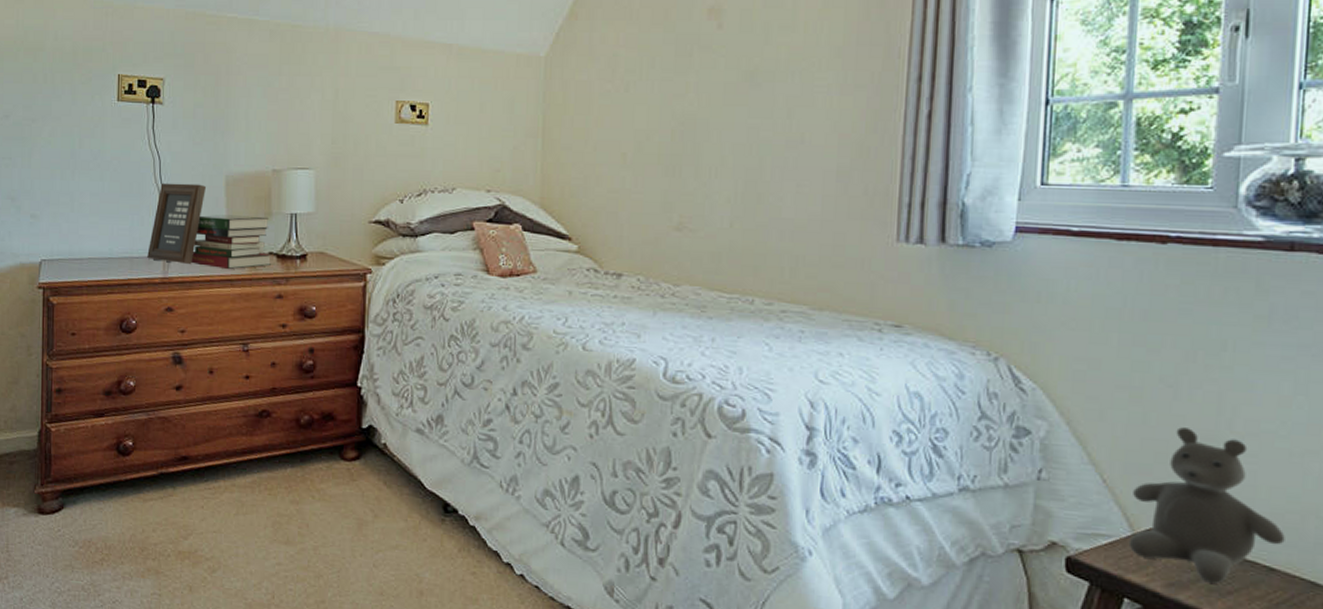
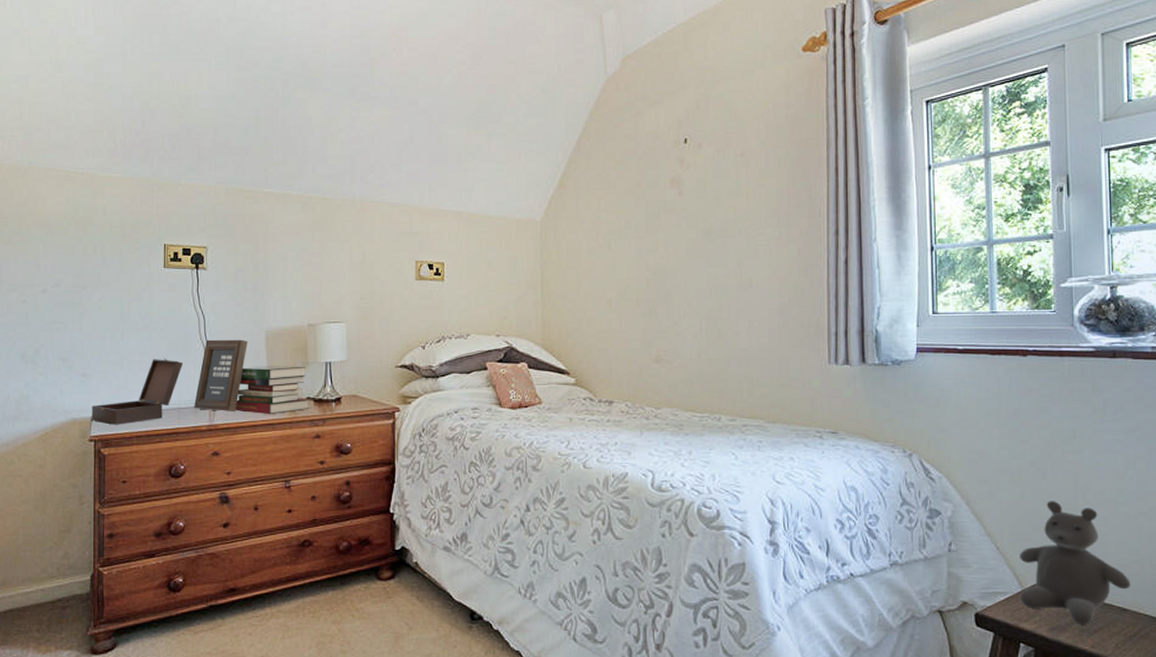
jewelry box: none [40,201,137,273] -> present [91,358,184,425]

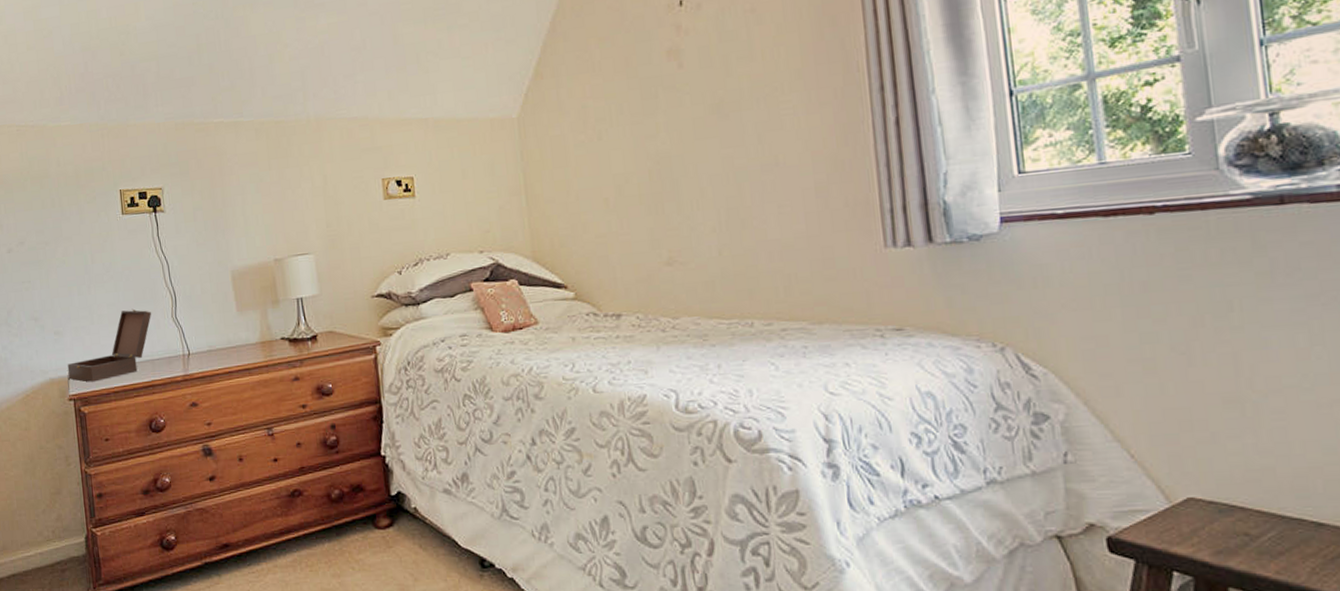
picture frame: present [194,339,249,411] -> none [167,282,215,360]
books: present [235,365,309,415] -> none [208,304,284,360]
stuffed bear: present [1019,501,1131,625] -> none [1163,392,1329,546]

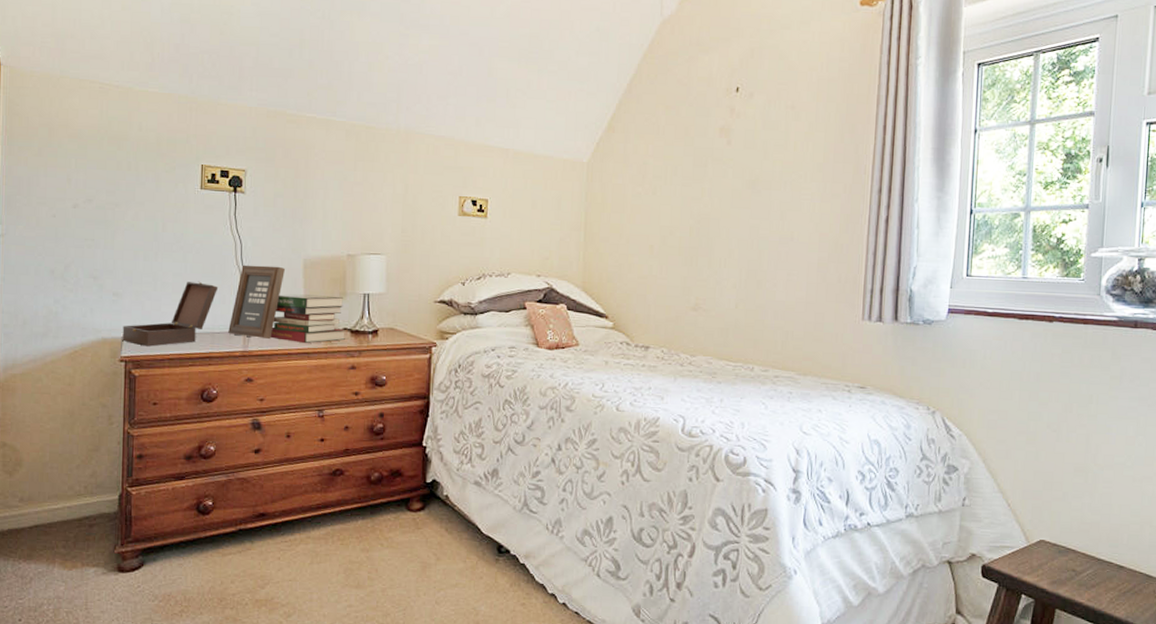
picture frame: none [167,282,215,360] -> present [228,264,286,339]
books: none [208,304,284,360] -> present [270,293,345,344]

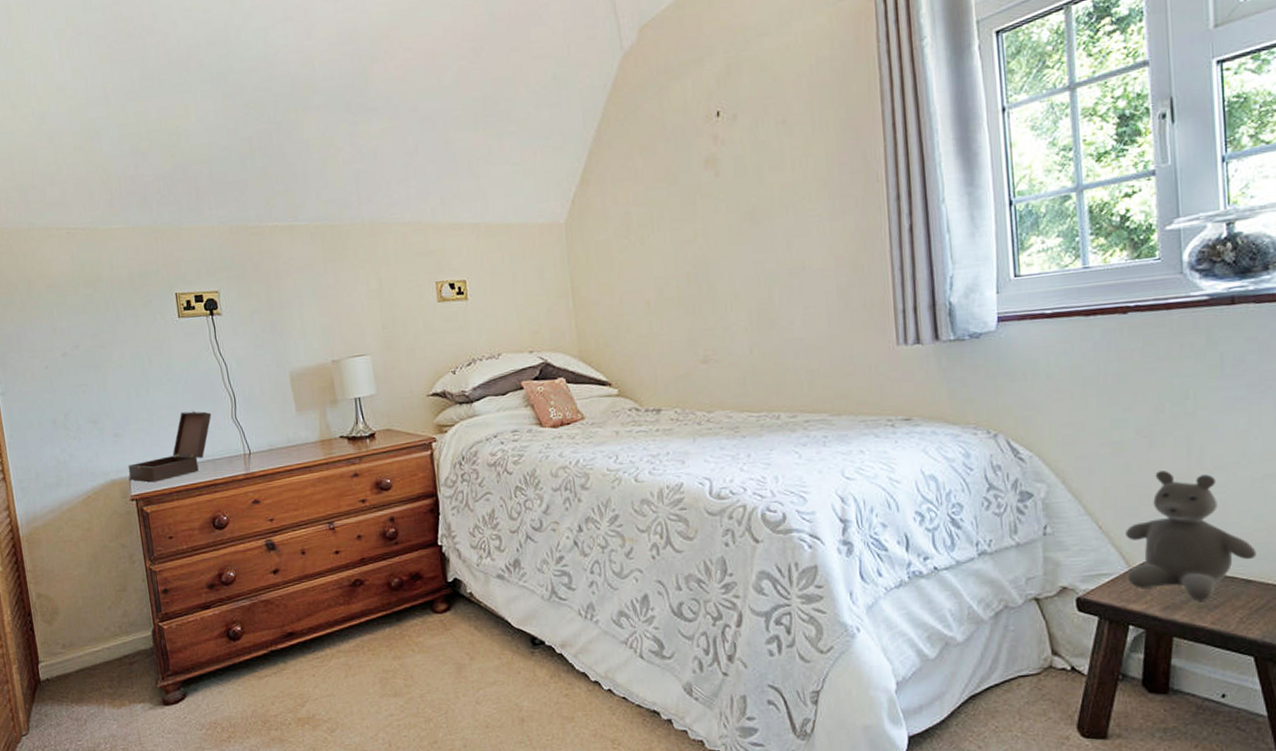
picture frame: present [228,264,286,339] -> none [228,383,274,459]
books: present [270,293,345,344] -> none [269,404,343,458]
stuffed bear: none [1025,462,1130,580] -> present [1125,470,1257,601]

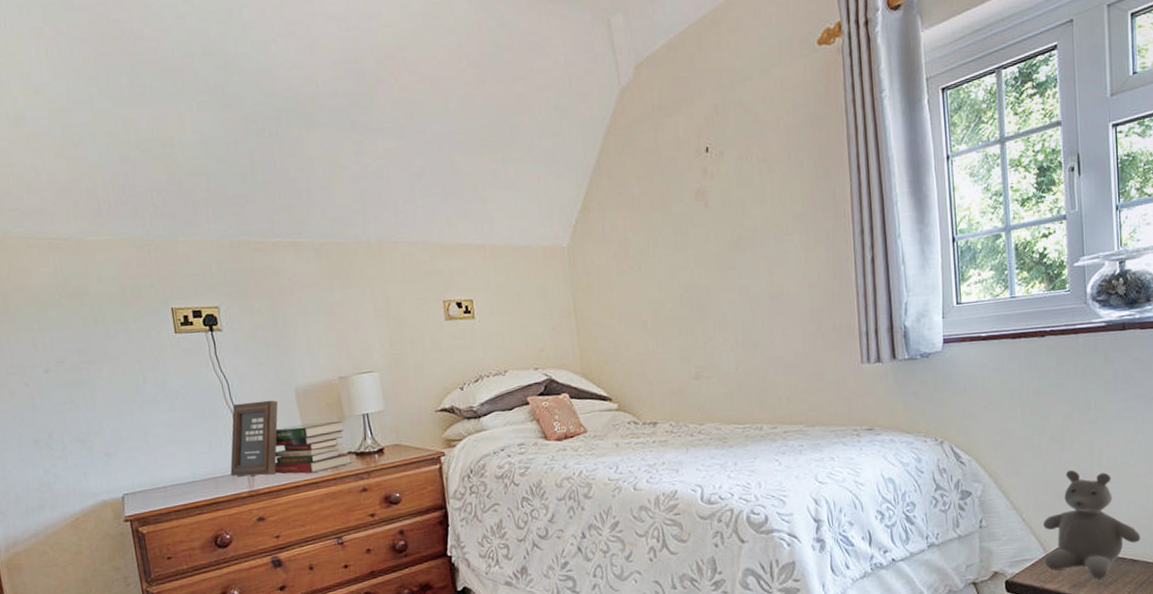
jewelry box: present [128,410,212,483] -> none [121,427,213,503]
picture frame: none [228,383,274,459] -> present [230,400,279,477]
books: none [269,404,343,458] -> present [274,420,352,474]

